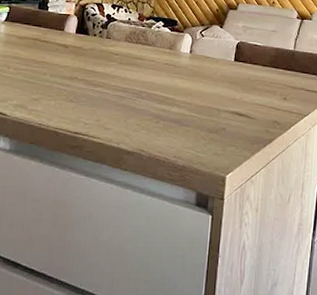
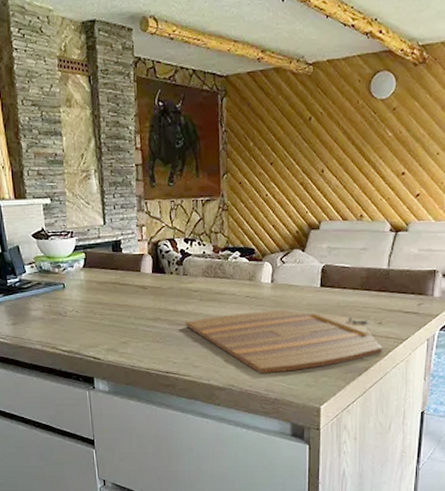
cutting board: none [101,78,286,141] -> present [185,309,383,374]

